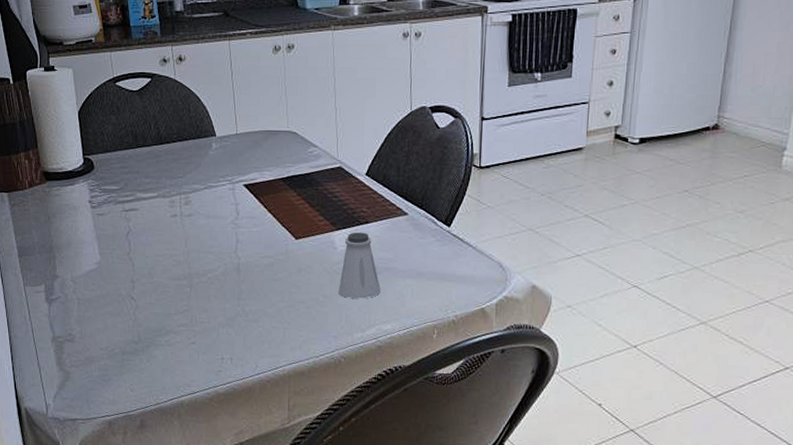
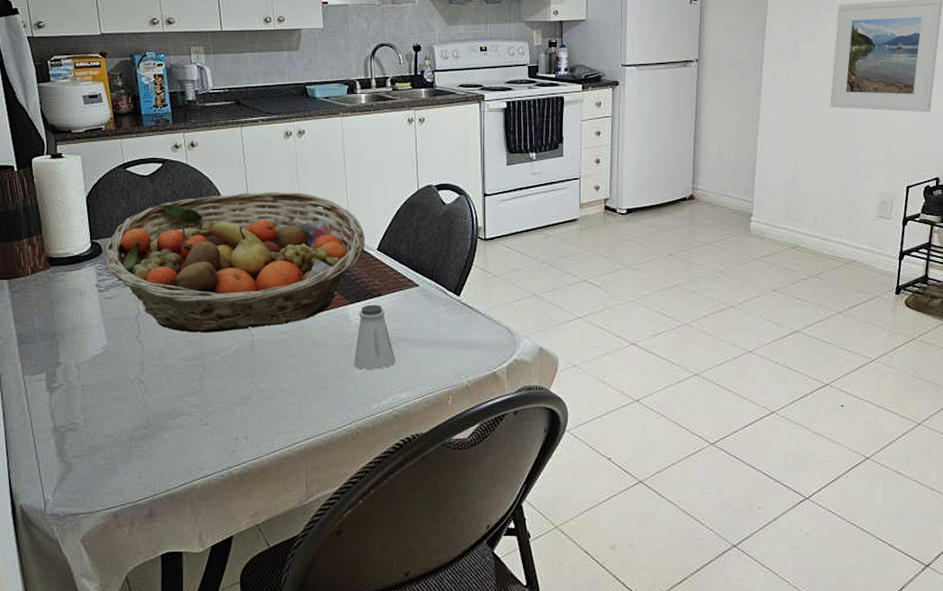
fruit basket: none [97,110,354,254] -> present [105,192,366,333]

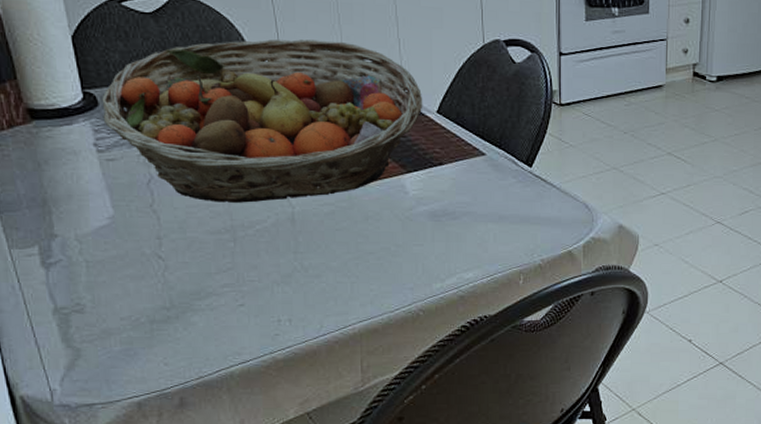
saltshaker: present [354,304,396,369] -> none [413,174,460,246]

